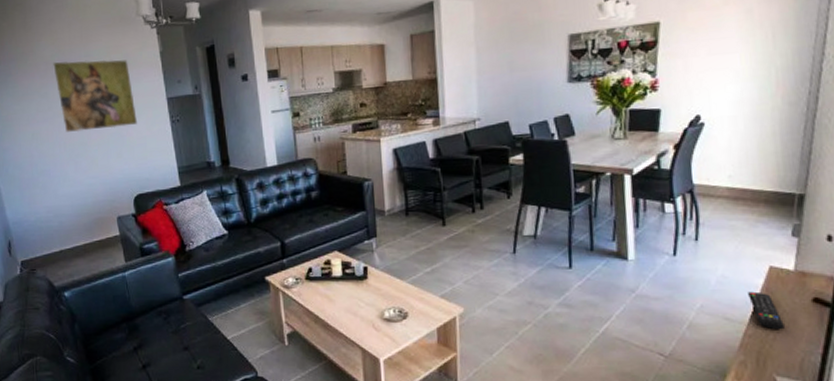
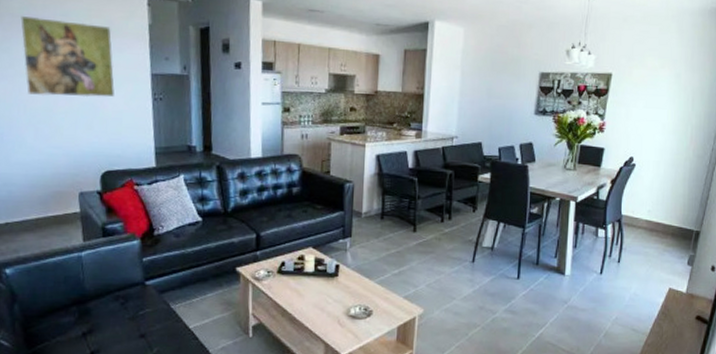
remote control: present [748,291,785,330] -> none [651,308,674,341]

